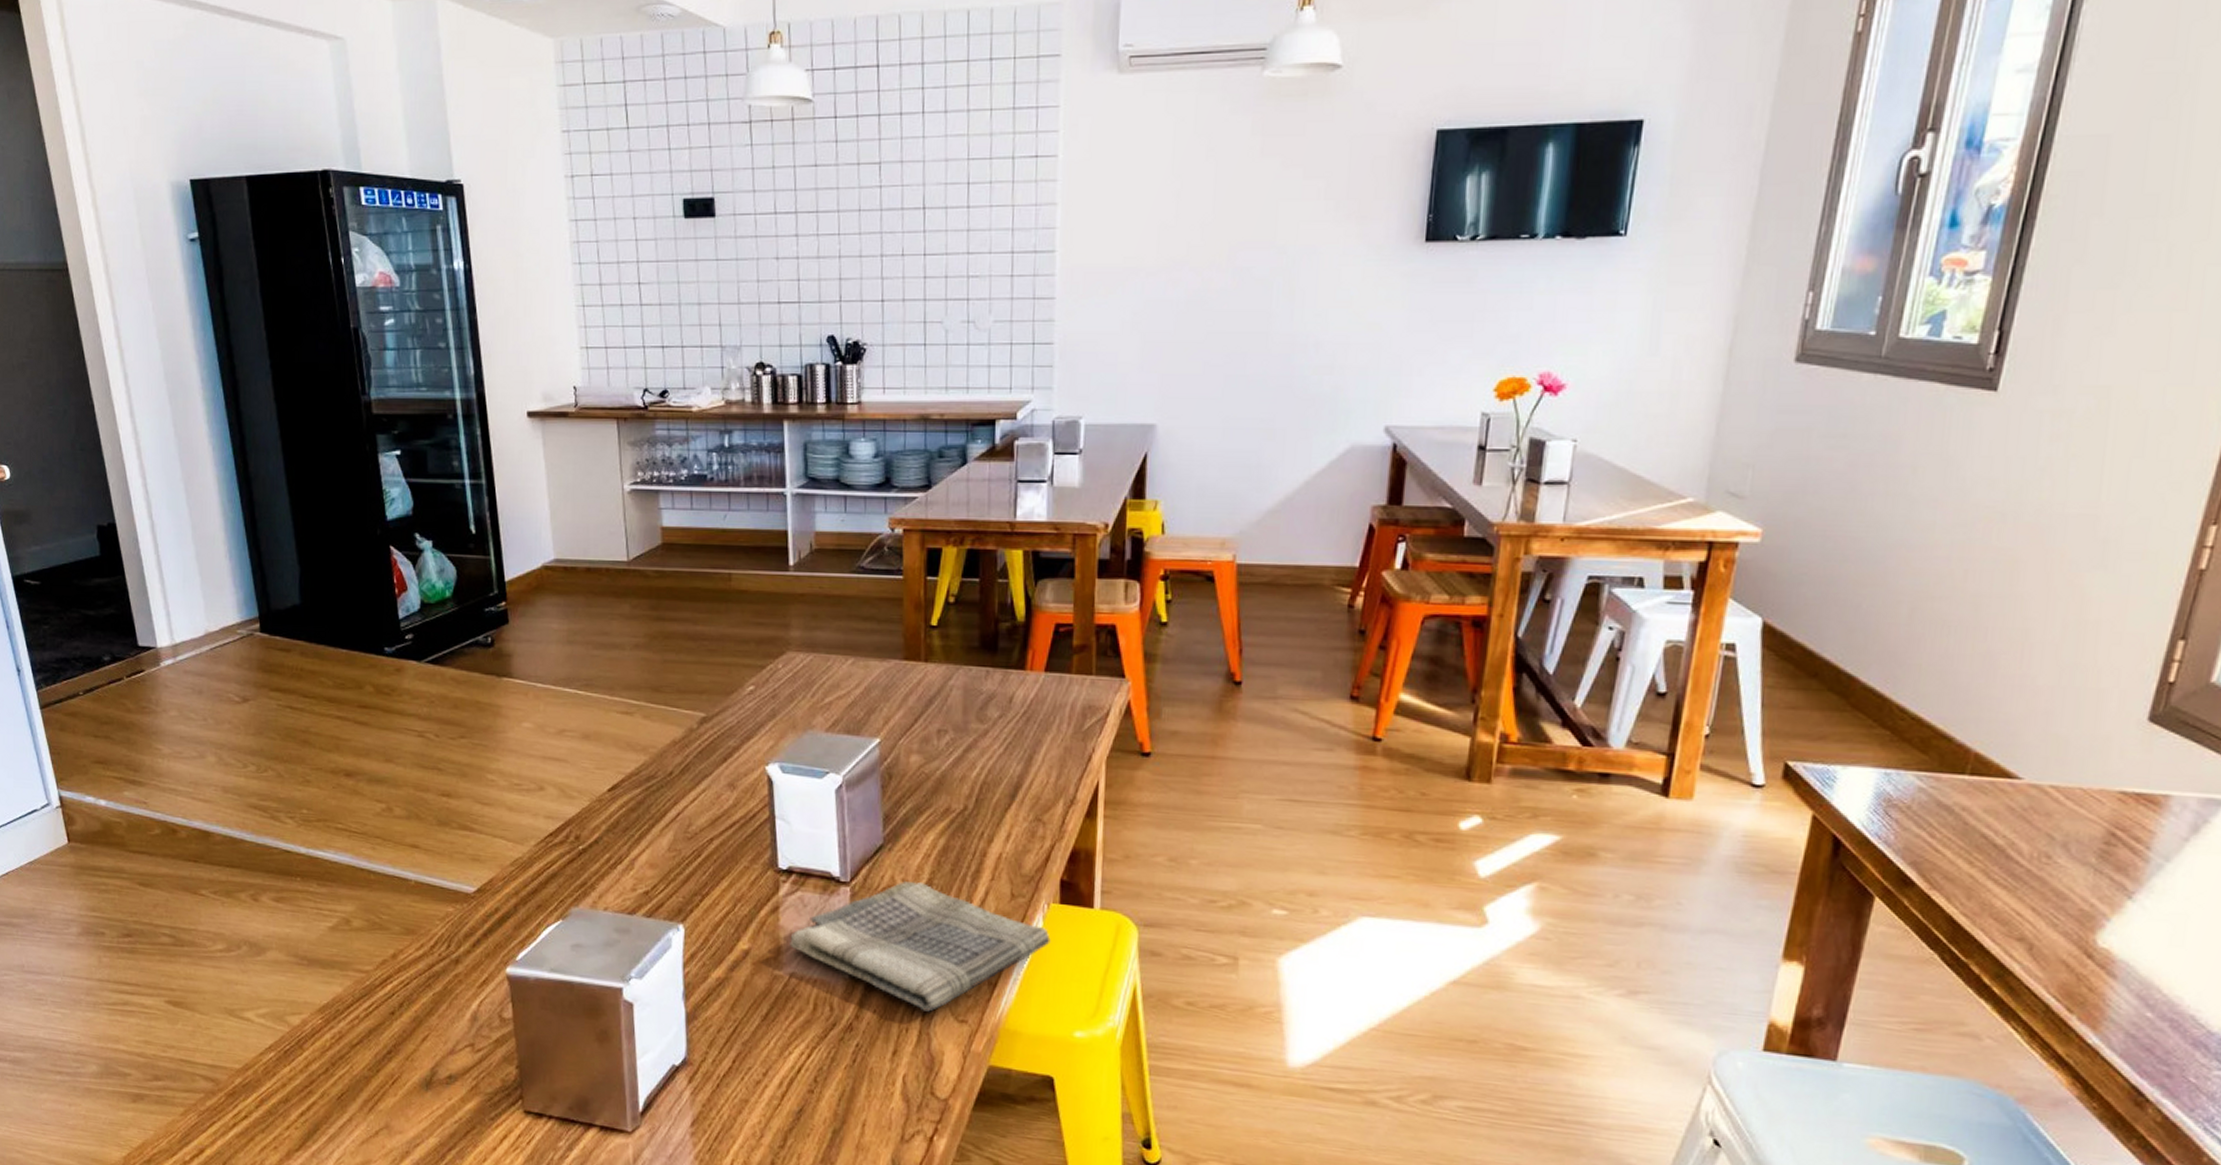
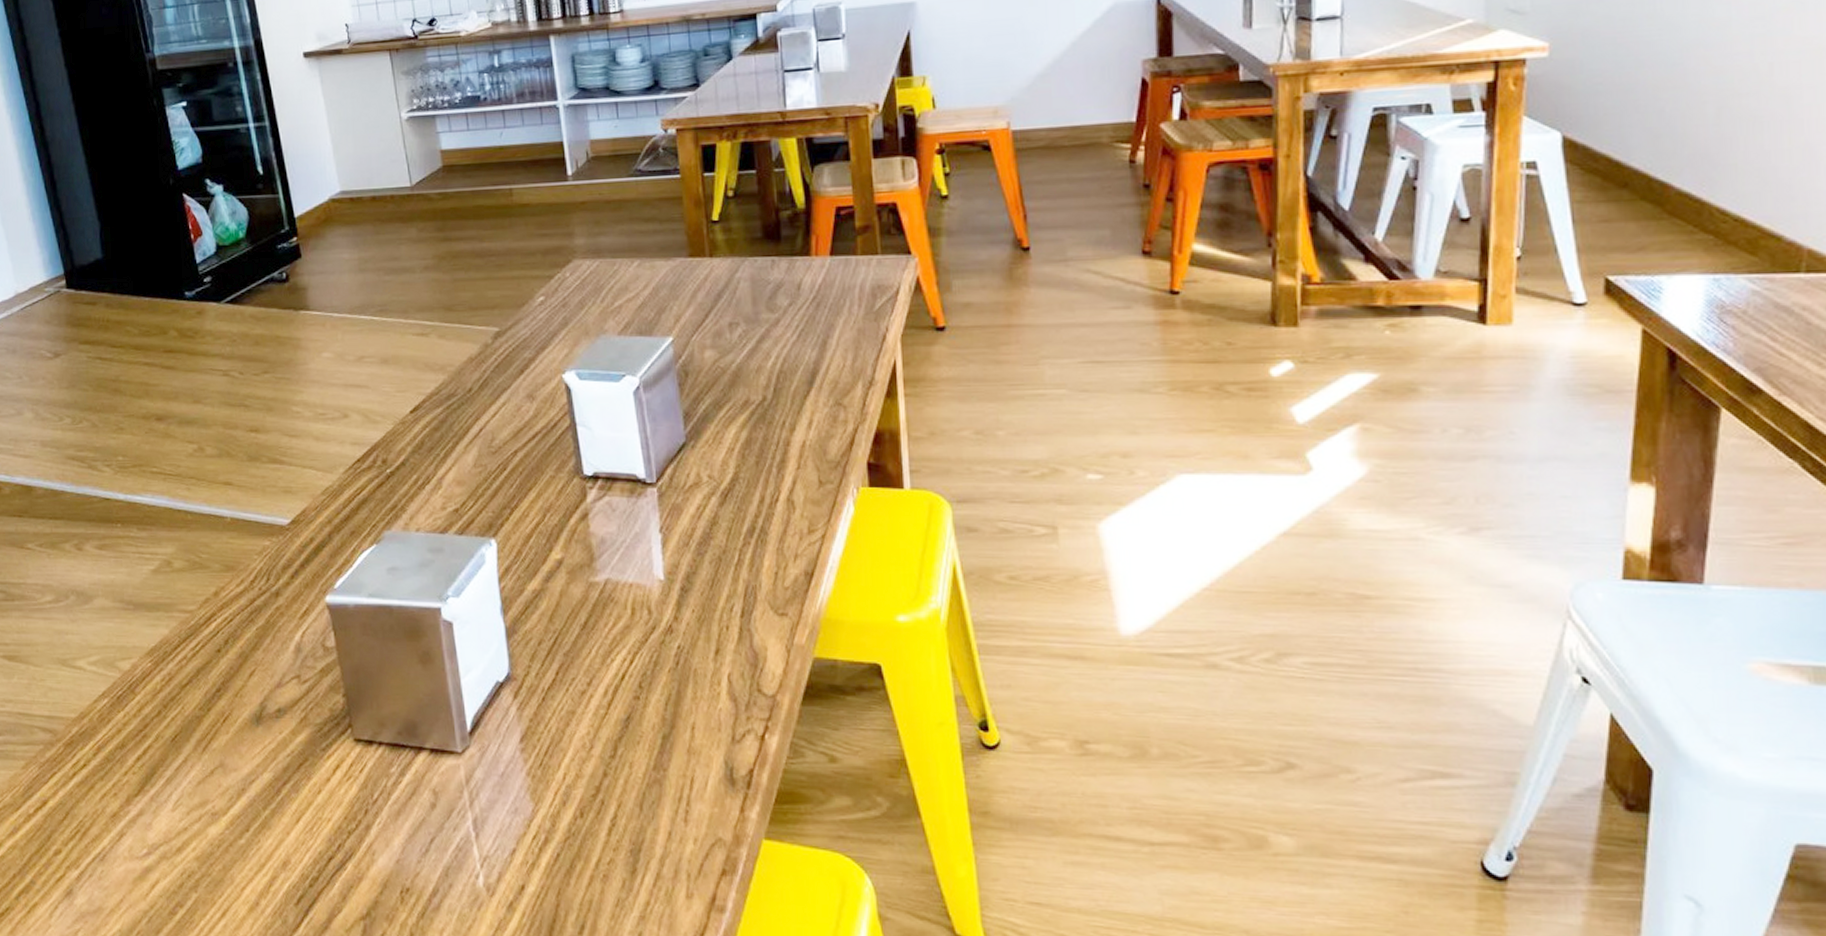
dish towel: present [789,880,1051,1012] -> none [601,476,864,607]

